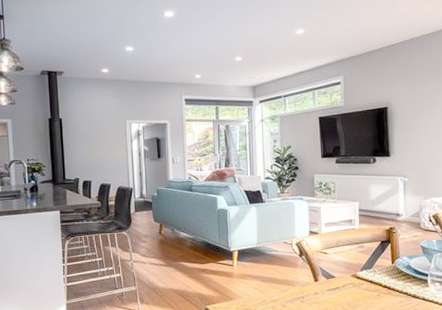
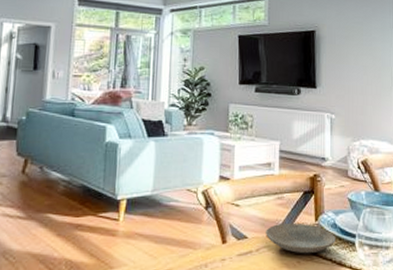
plate: none [350,266,410,289] -> present [266,224,336,254]

